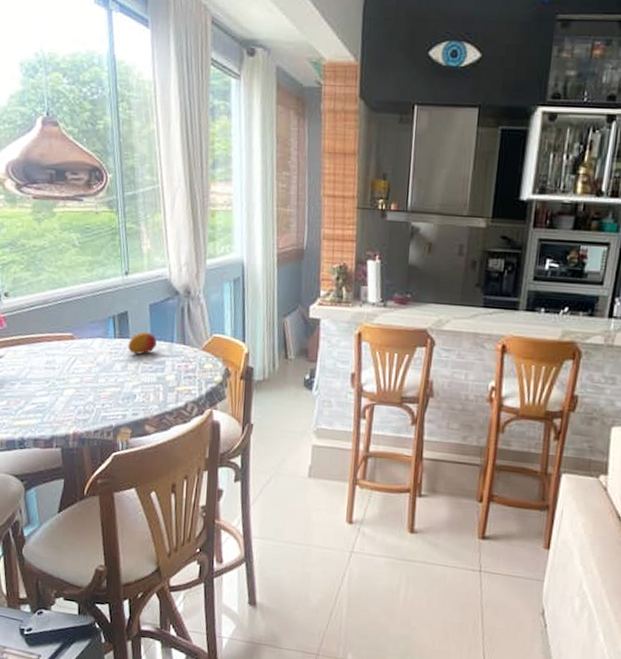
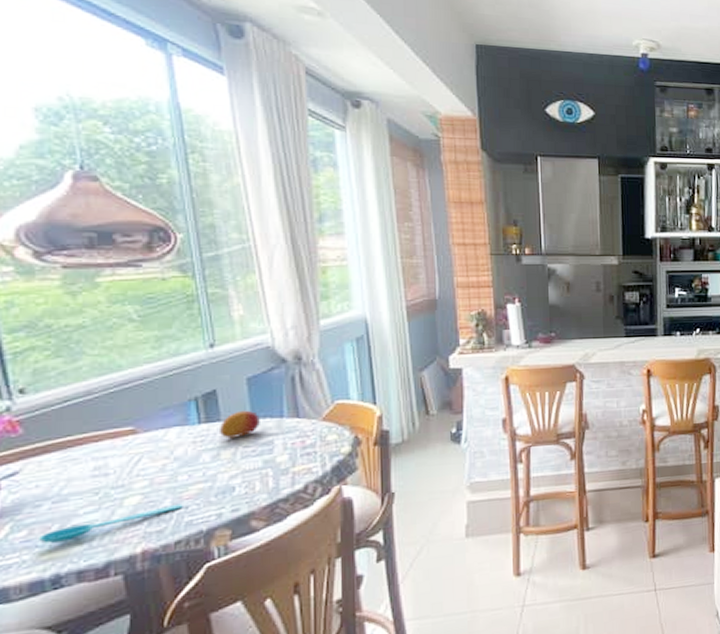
spoon: none [13,400,101,415] -> present [39,503,183,543]

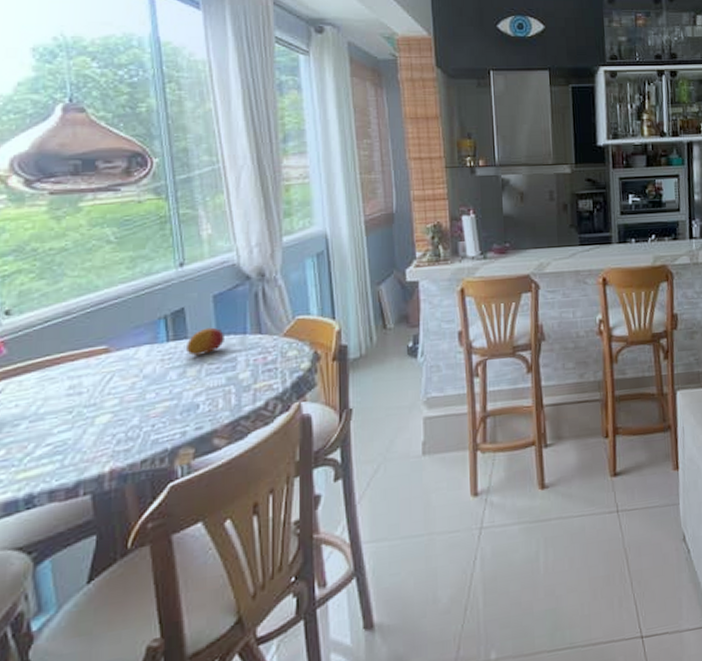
spoon: present [39,503,183,543] -> none [16,421,150,463]

